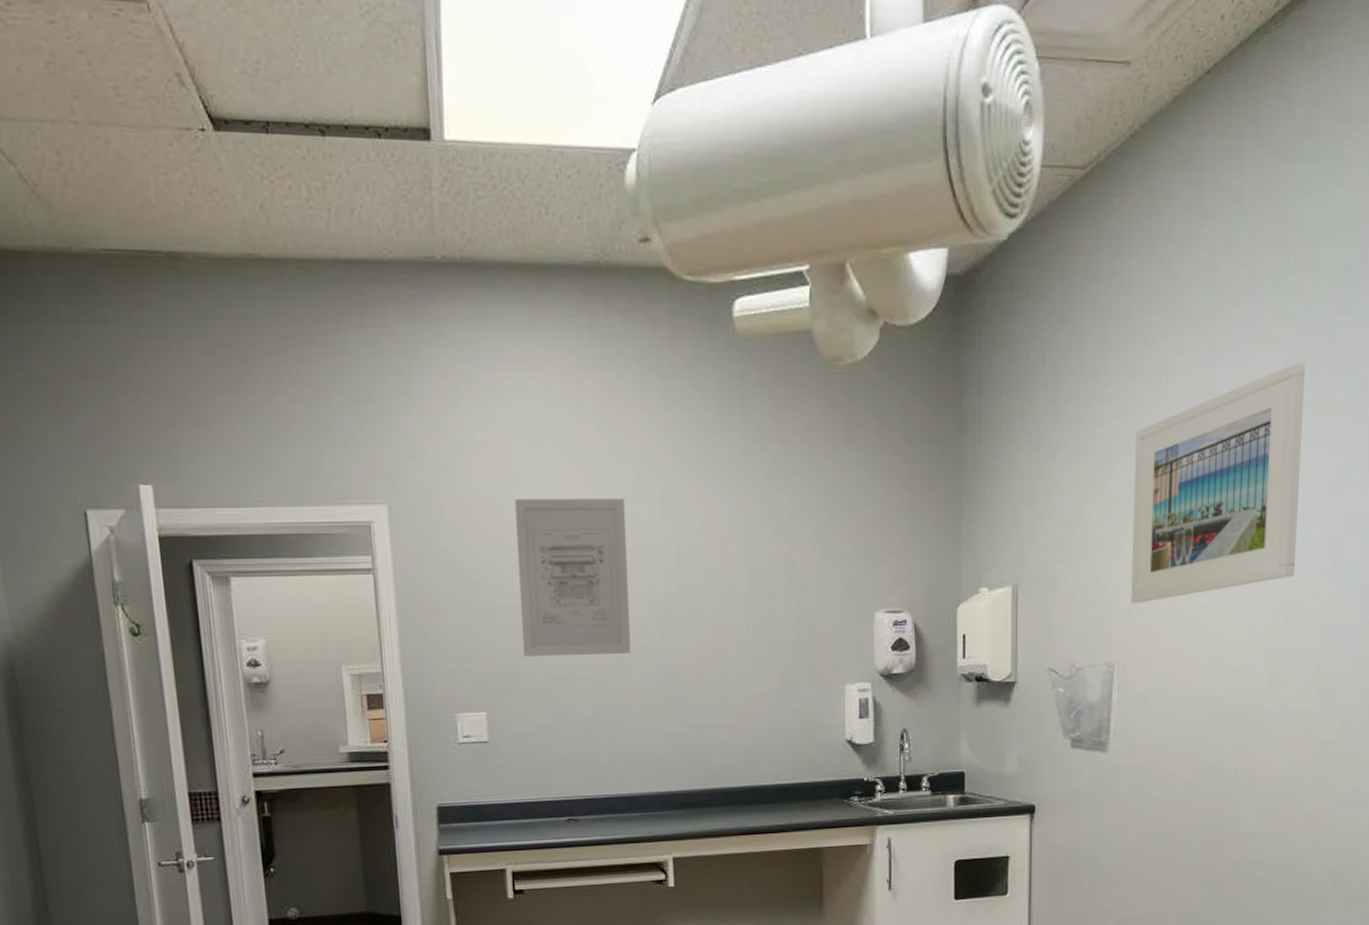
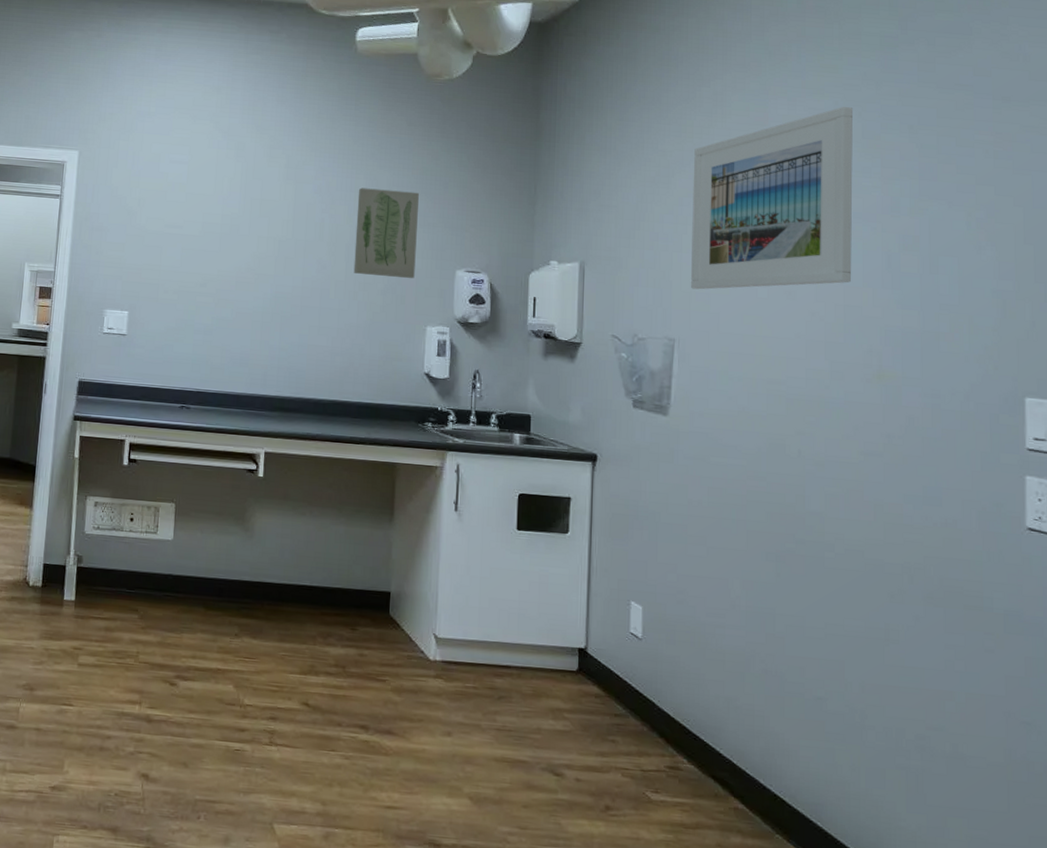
wall art: present [515,498,631,656] -> none [163,155,258,280]
wall art: none [753,518,828,630] -> present [353,187,419,278]

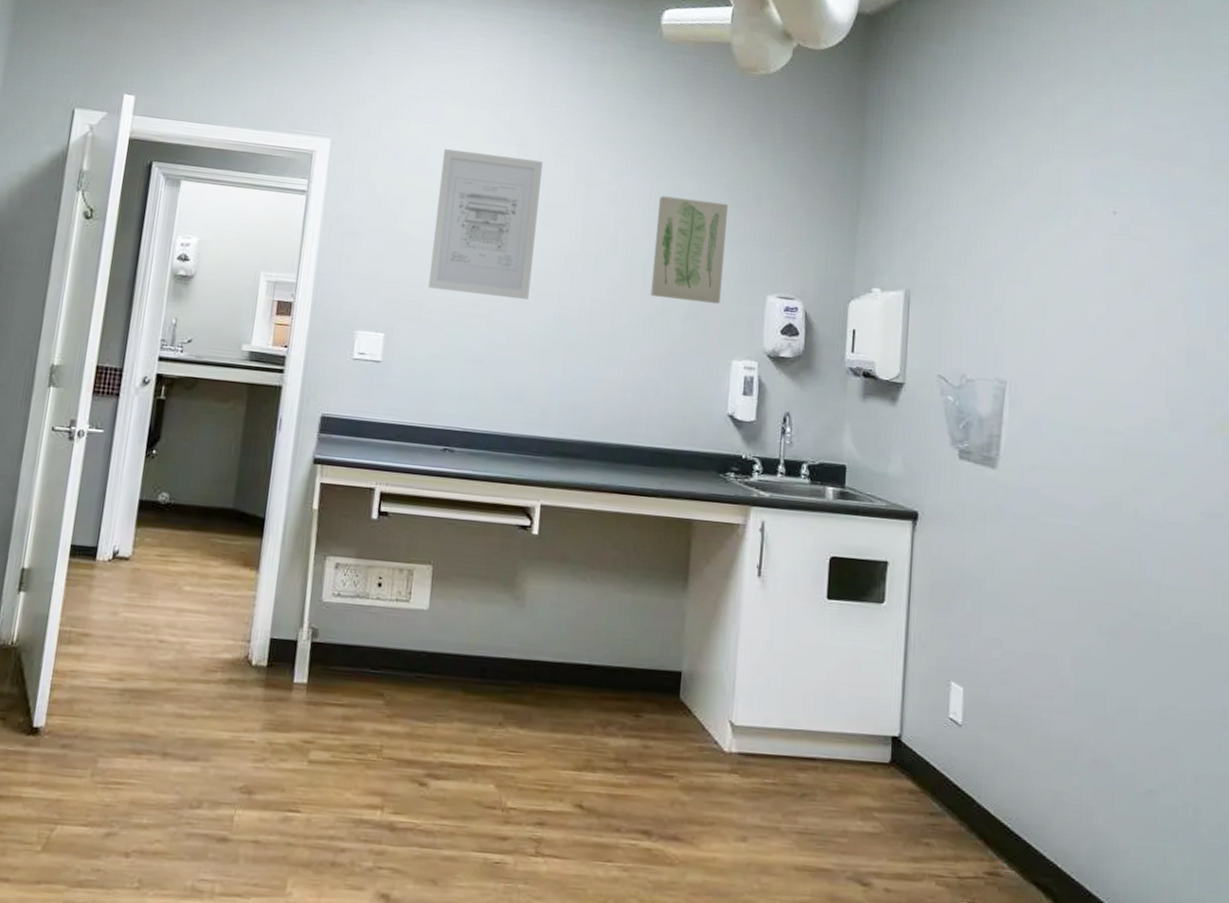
wall art: none [163,155,258,280] -> present [427,148,544,300]
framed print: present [691,107,853,290] -> none [1025,126,1200,326]

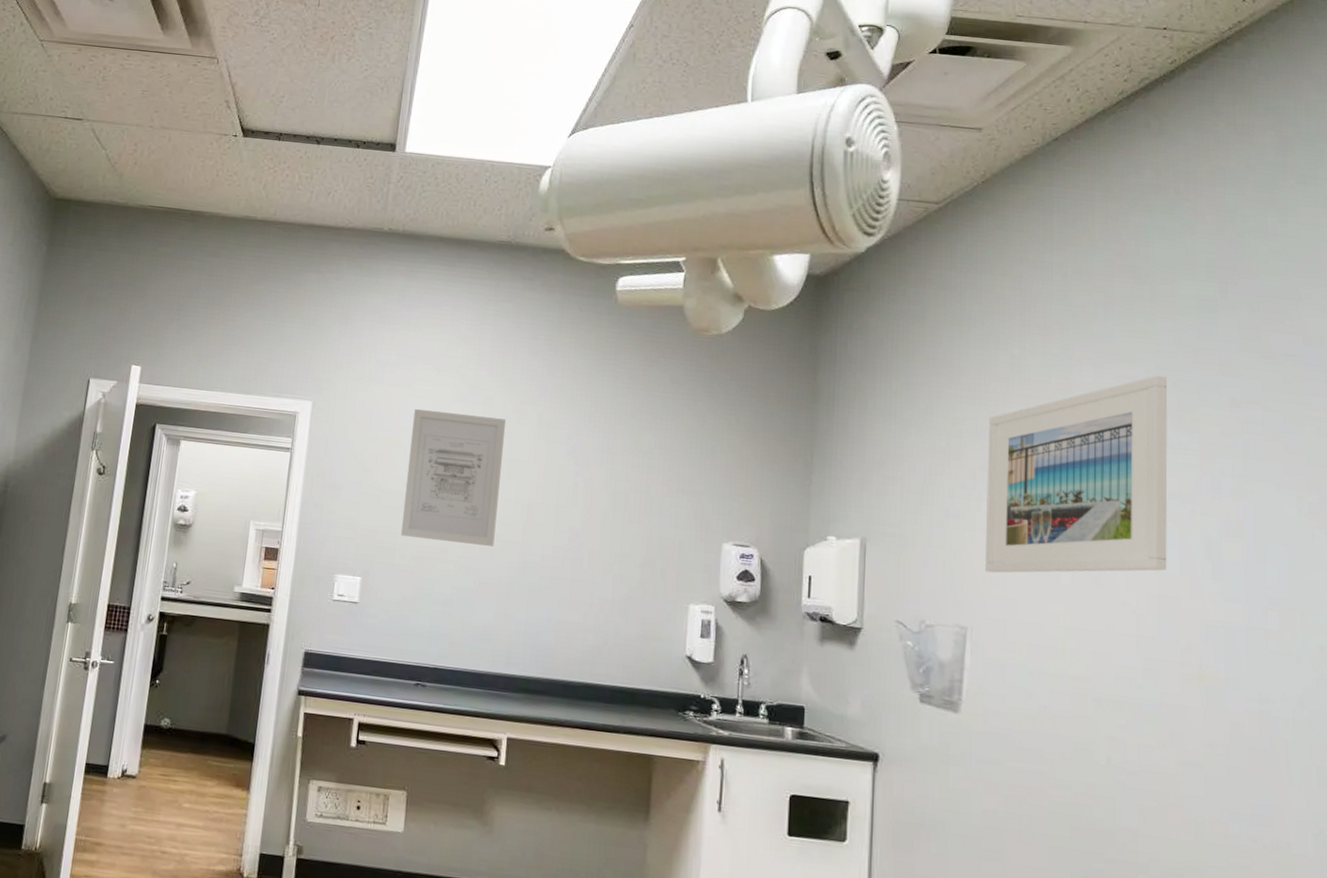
wall art: present [650,195,728,304] -> none [609,449,683,551]
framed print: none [1025,126,1200,326] -> present [985,375,1168,574]

